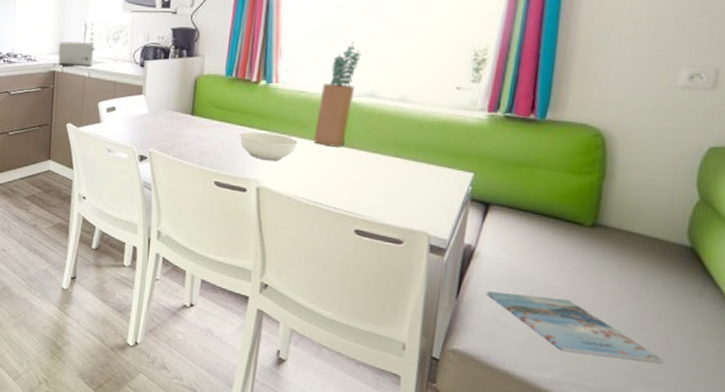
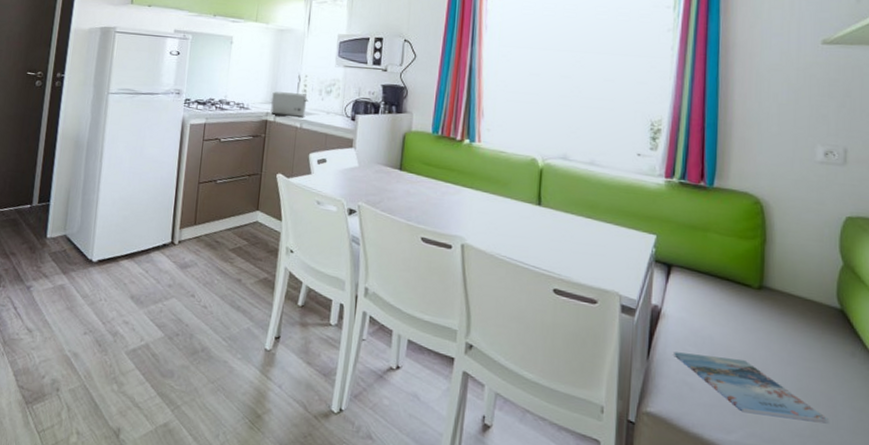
bowl: present [239,131,298,161] -> none [445,188,500,219]
vase: present [313,42,361,147] -> none [513,107,554,207]

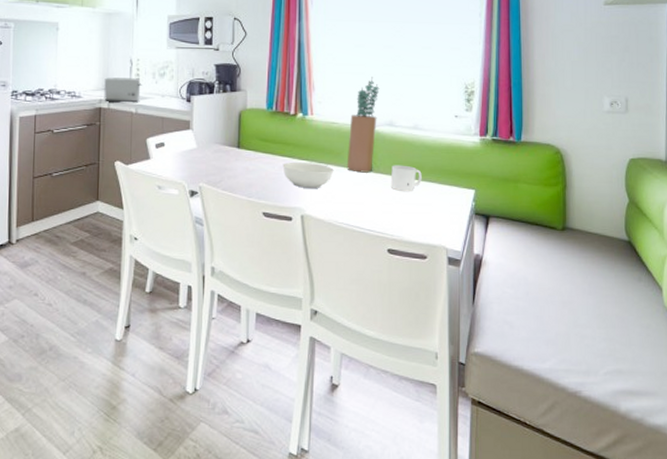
bowl: none [445,188,500,219] -> present [282,161,334,189]
vase: none [513,107,554,207] -> present [346,77,380,173]
mug: none [560,200,597,231] -> present [390,165,422,192]
magazine: present [674,352,830,423] -> none [495,295,624,342]

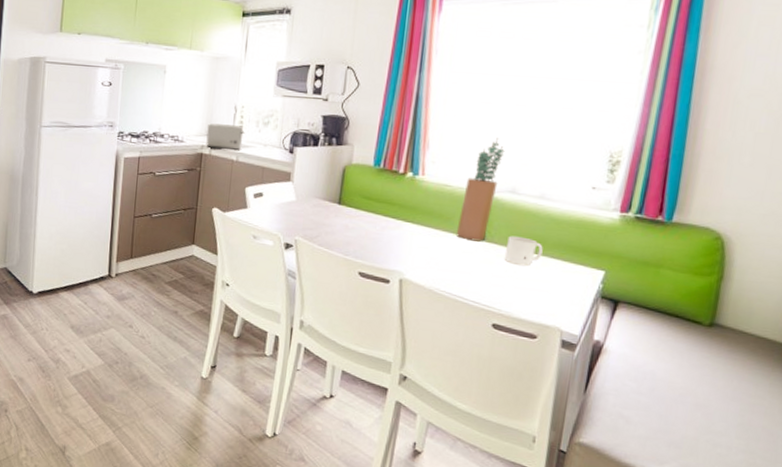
bowl: present [282,161,334,189] -> none [384,223,442,254]

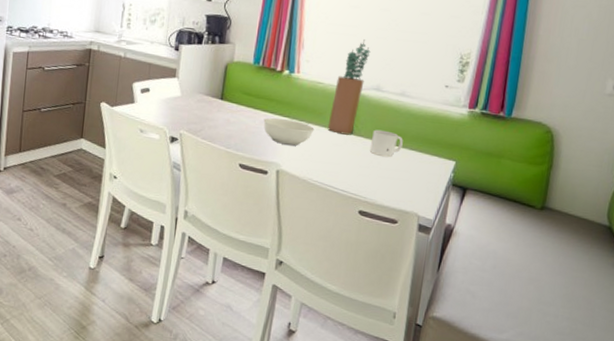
toaster: present [206,123,245,151] -> none [94,20,133,48]
bowl: none [384,223,442,254] -> present [263,117,315,146]

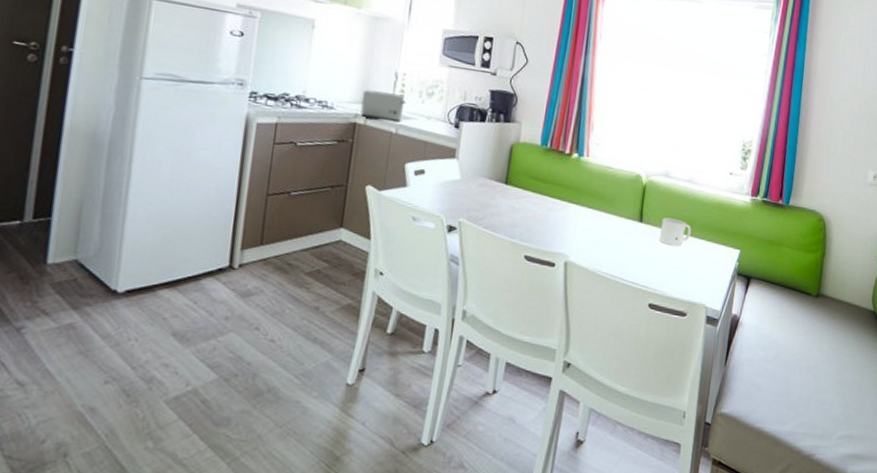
toaster: none [94,20,133,48] -> present [360,89,406,123]
bowl: present [263,117,315,146] -> none [551,204,604,236]
vase: present [327,39,371,135] -> none [617,123,660,223]

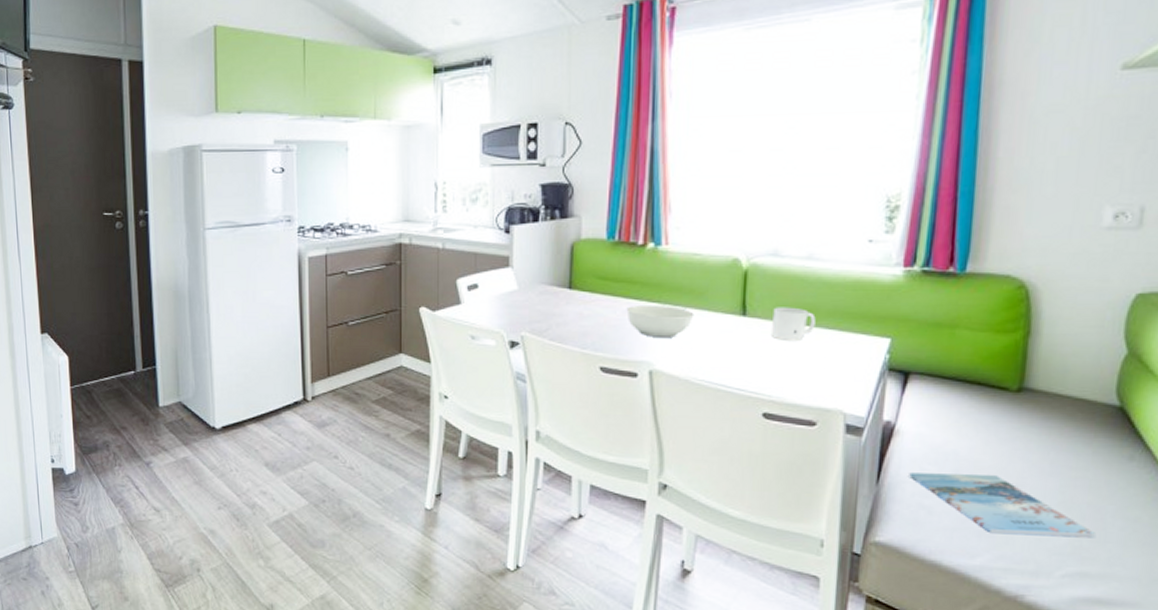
toaster: present [360,89,406,123] -> none [404,206,450,237]
bowl: none [551,204,604,236] -> present [626,304,695,339]
magazine: none [746,356,858,408] -> present [909,472,1097,538]

